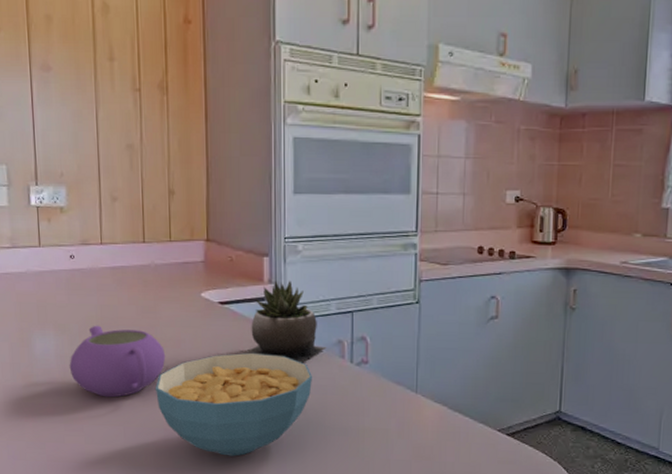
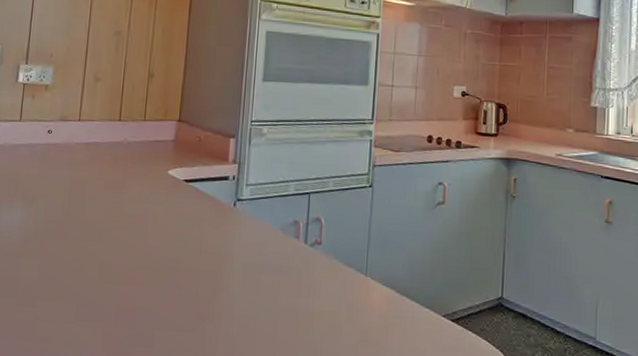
teapot: present [69,325,166,398] -> none [31,198,128,273]
cereal bowl: present [156,352,313,456] -> none [113,230,268,337]
succulent plant: present [241,280,328,363] -> none [200,161,284,243]

